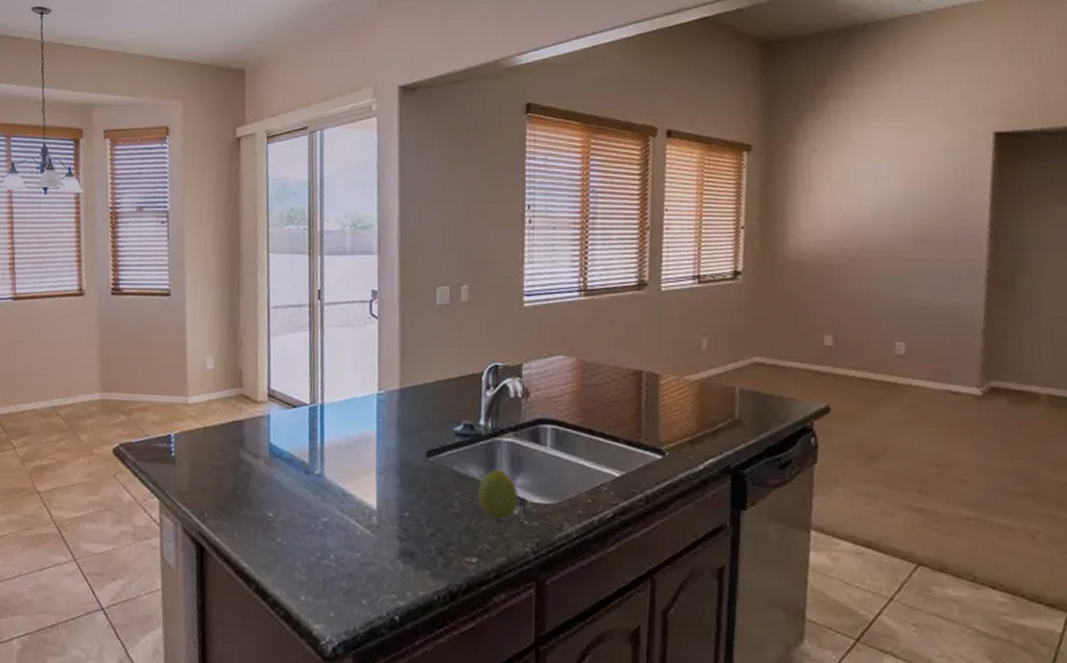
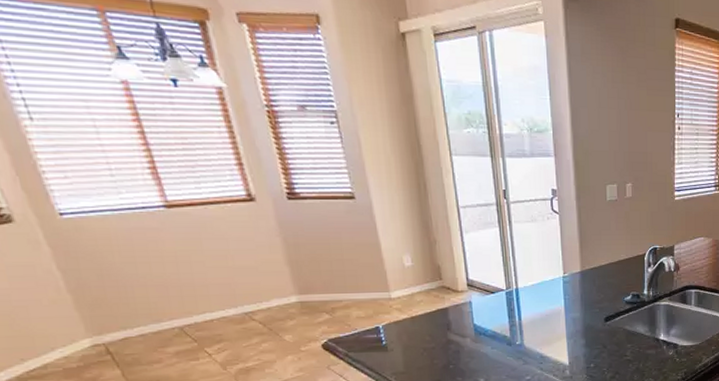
fruit: present [478,469,518,521] -> none [644,325,672,361]

